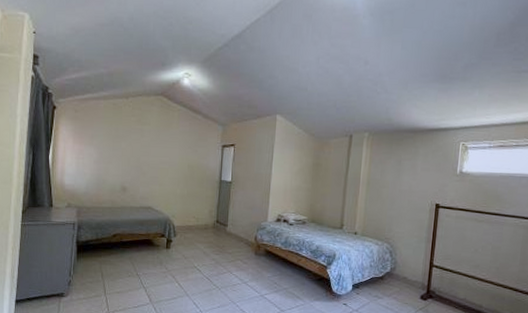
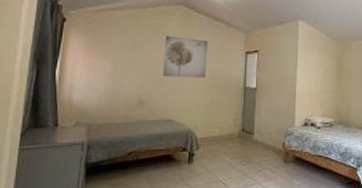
wall art: none [144,125,186,170] -> present [163,35,208,78]

